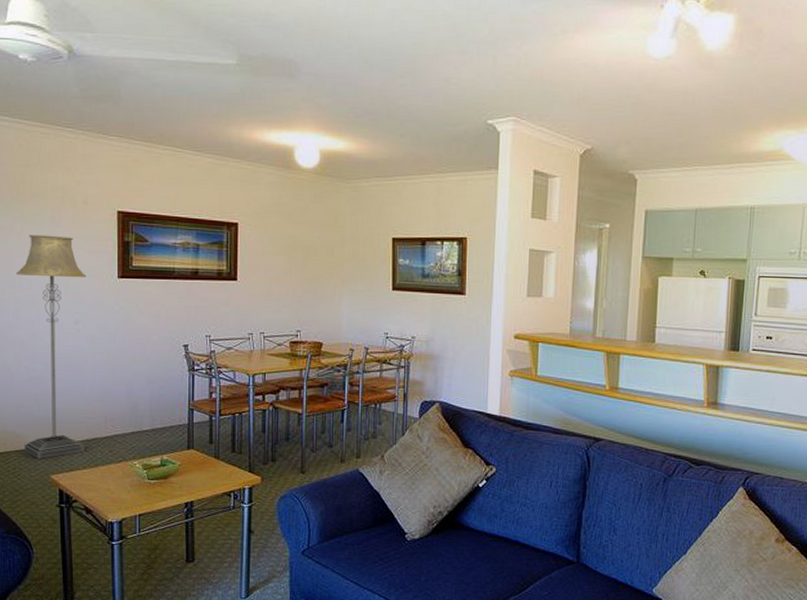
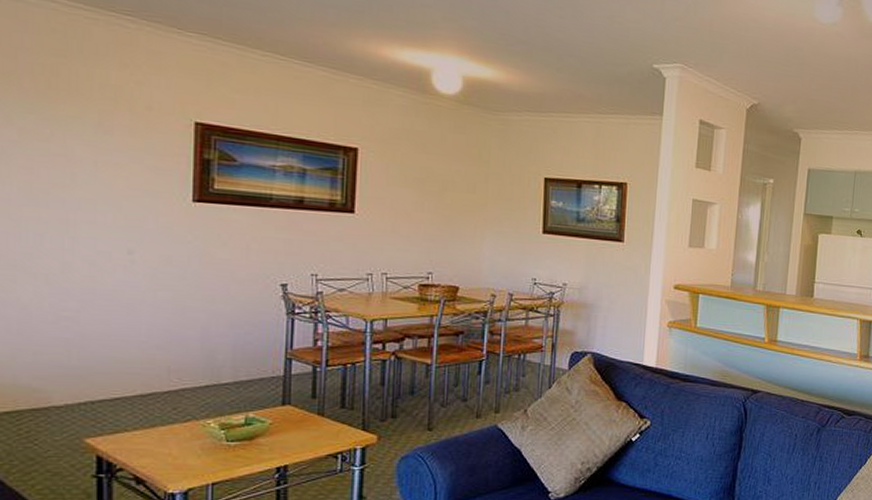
floor lamp: present [17,234,87,459] -> none [42,141,147,419]

